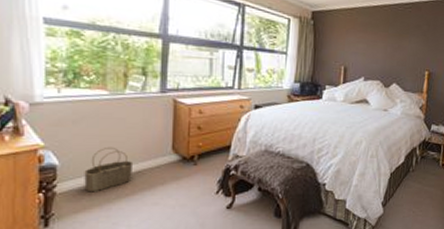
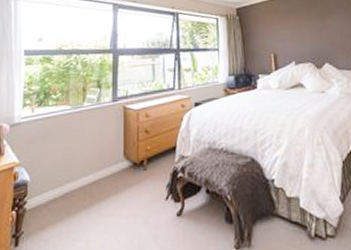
wicker basket: present [84,146,134,192] -> none [49,158,91,207]

